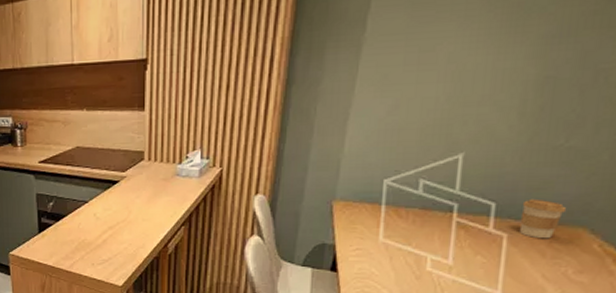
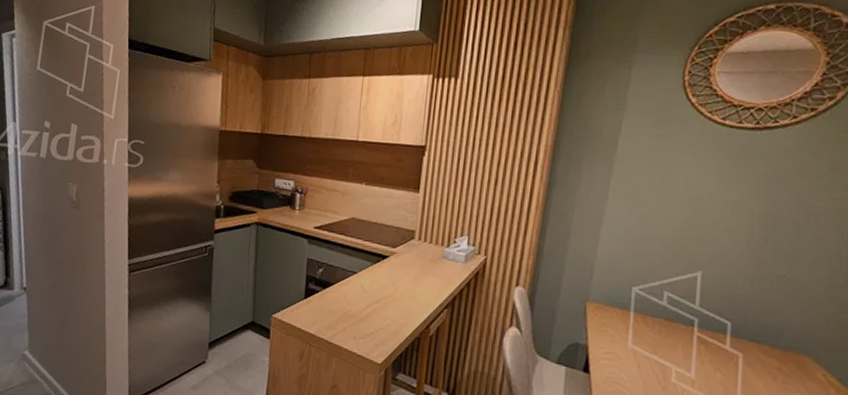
coffee cup: present [519,198,565,239] -> none [753,322,791,363]

